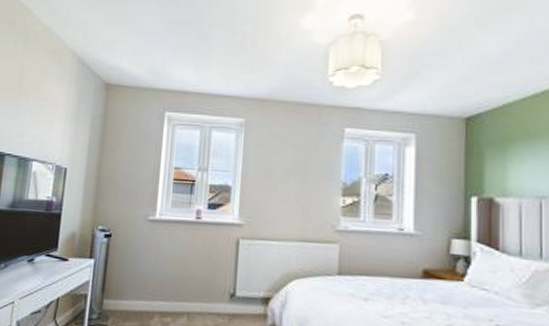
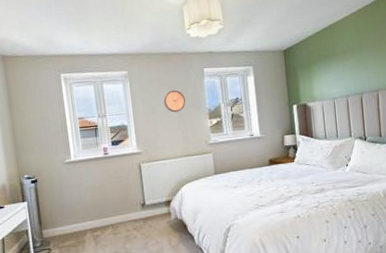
clock: none [283,150,314,180] -> present [163,90,186,113]

